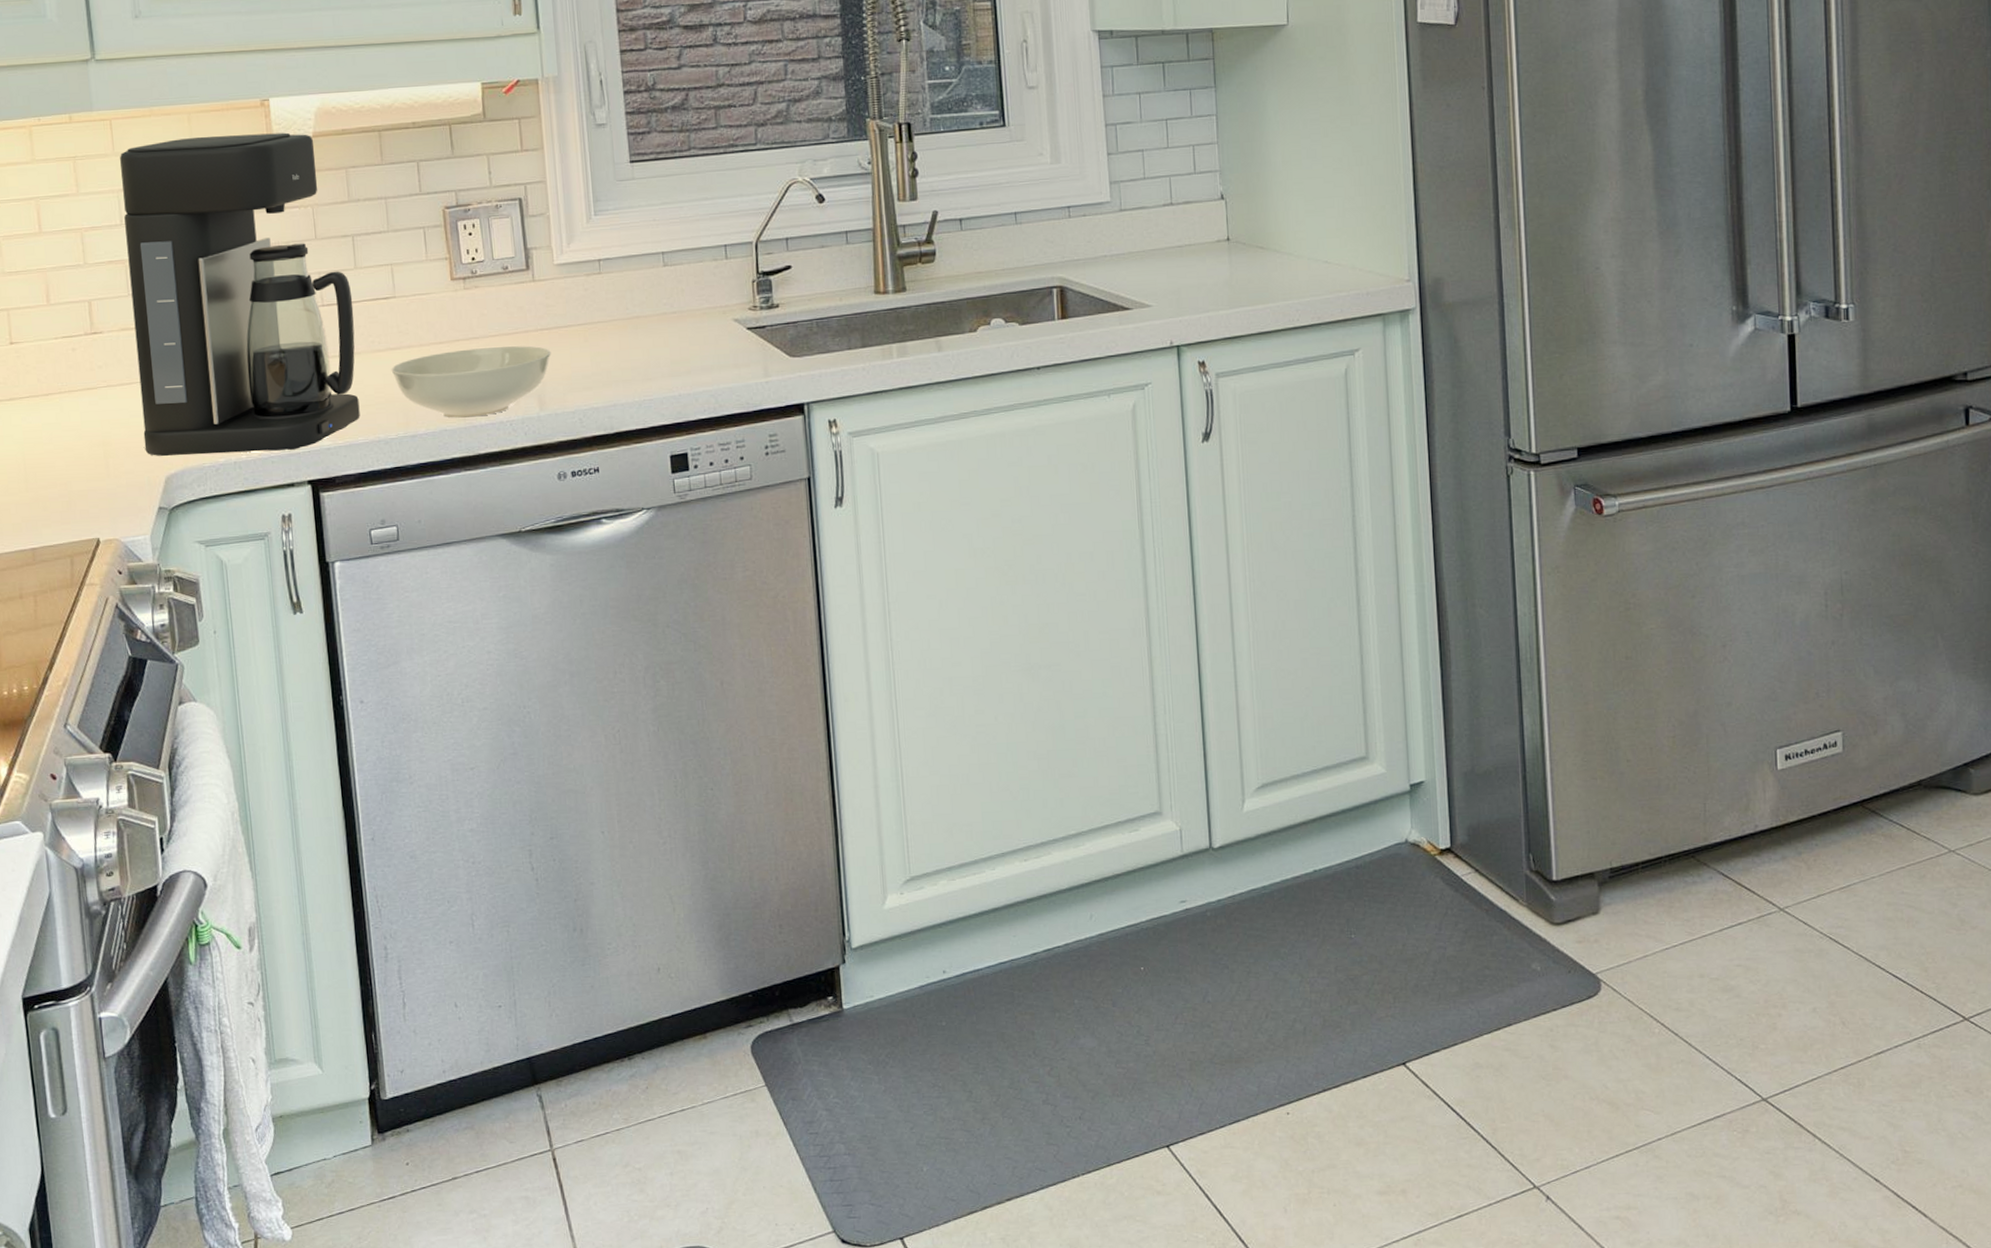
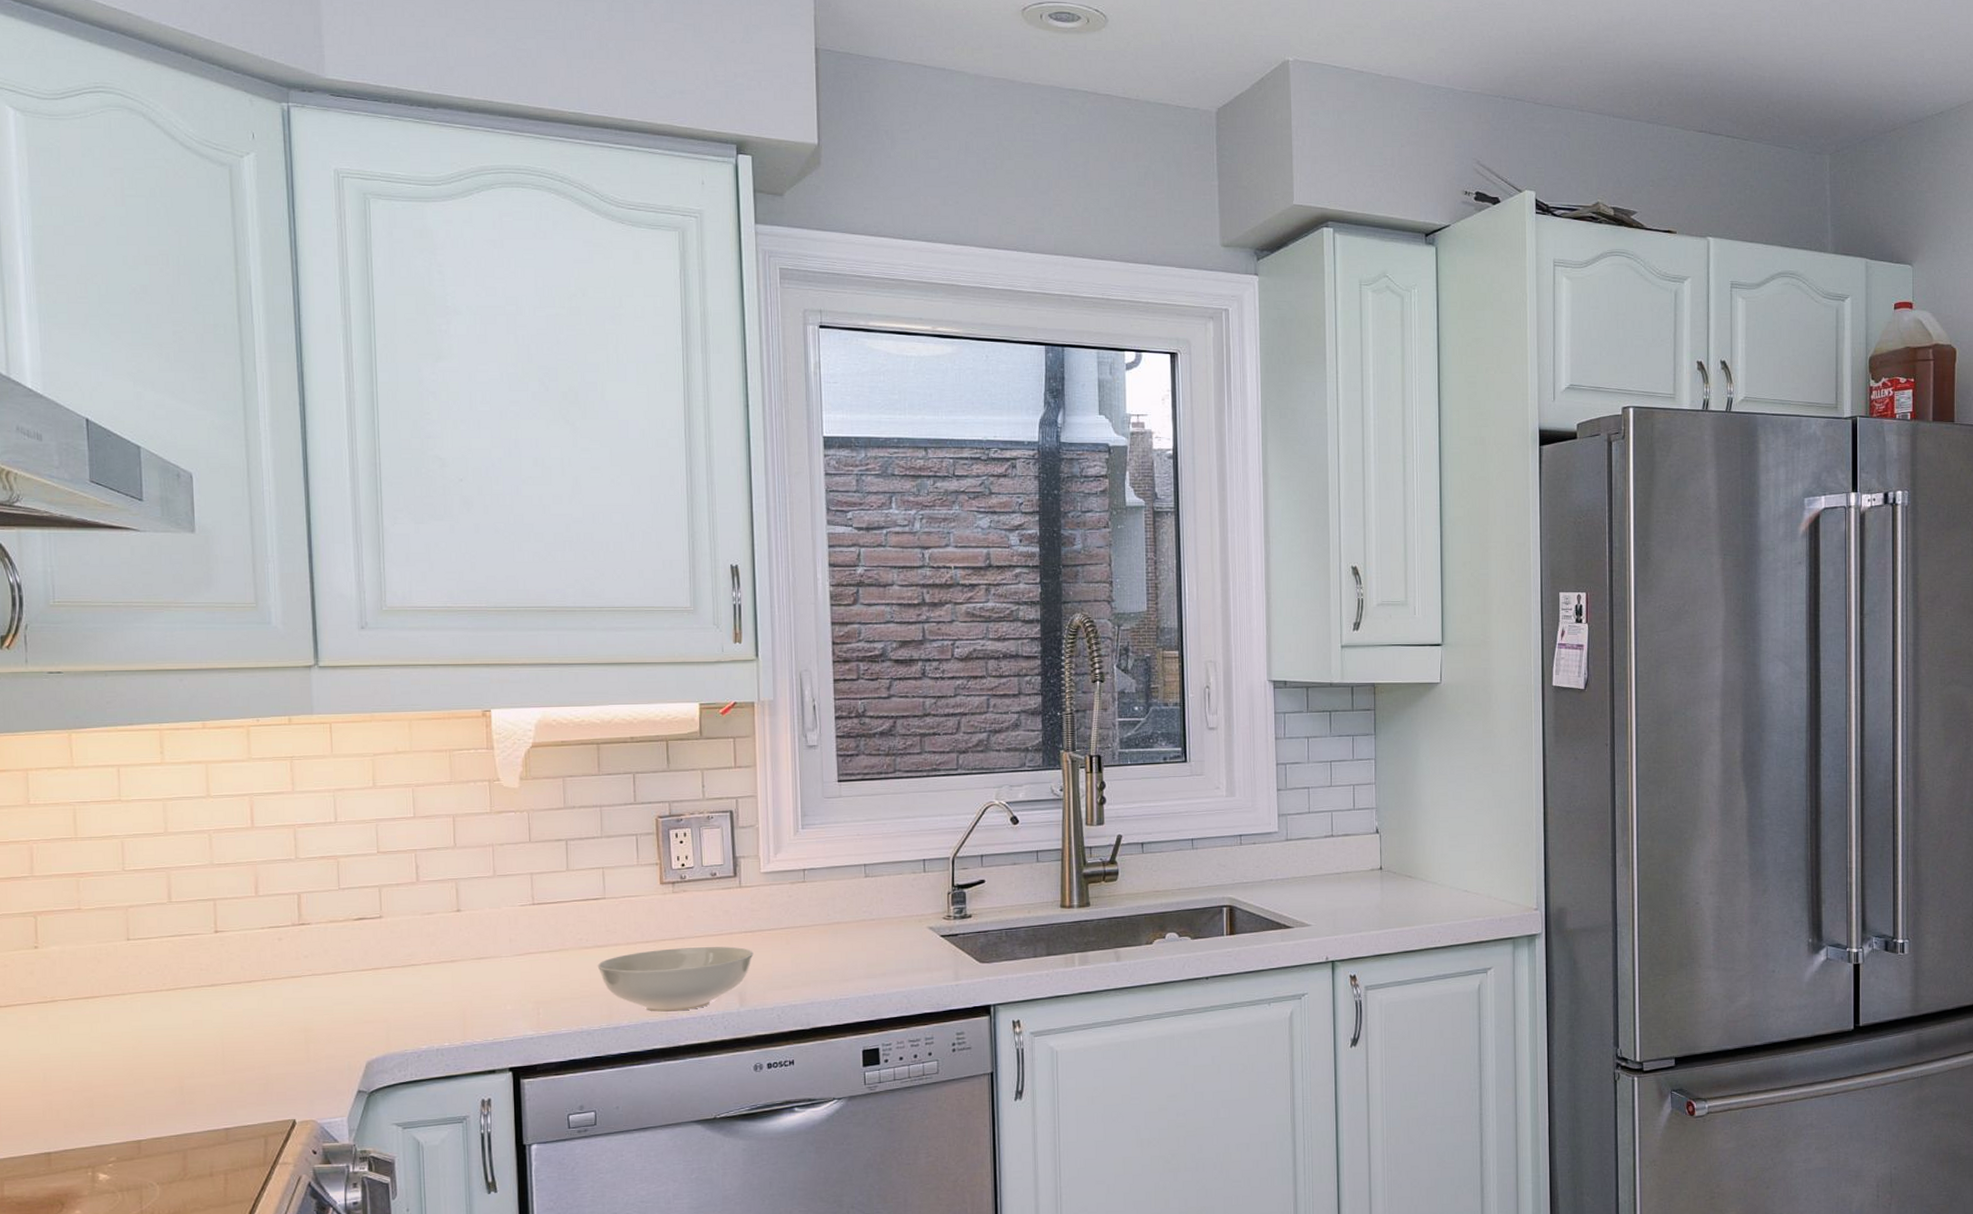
coffee maker: present [120,132,360,457] -> none [338,742,565,1043]

